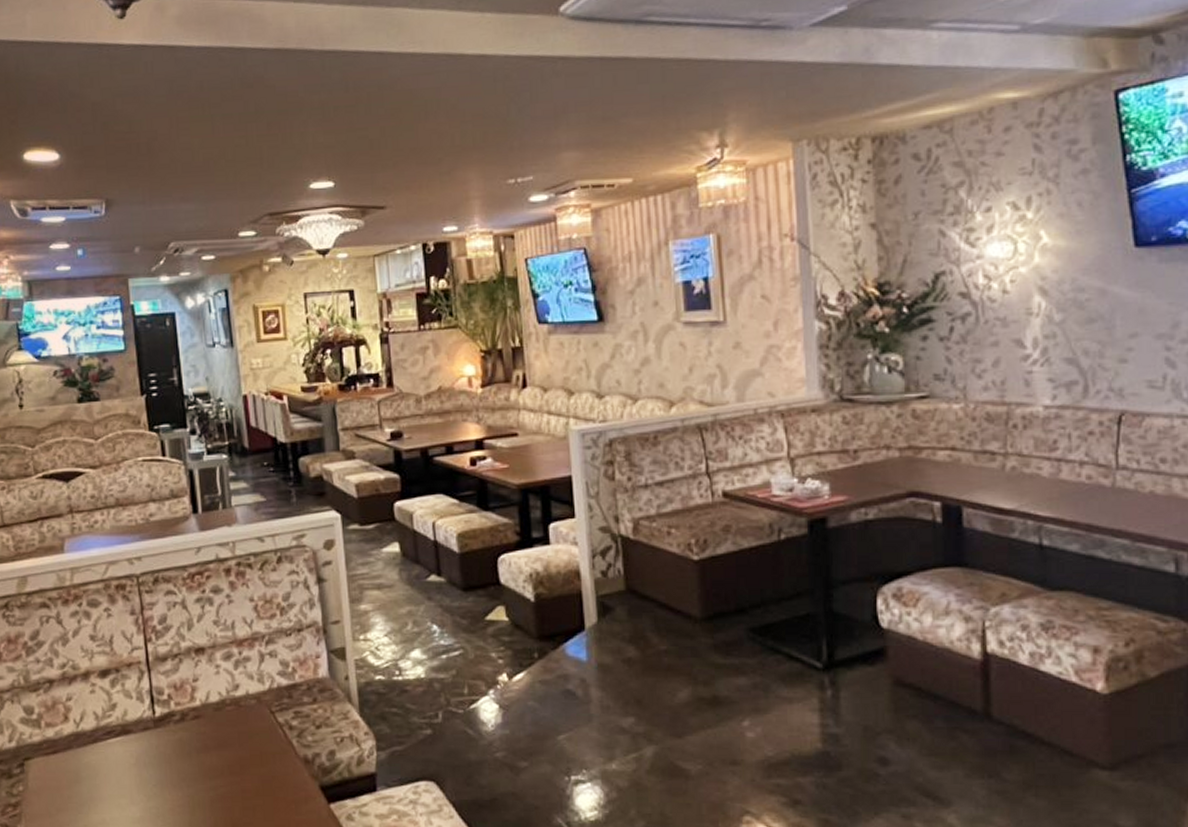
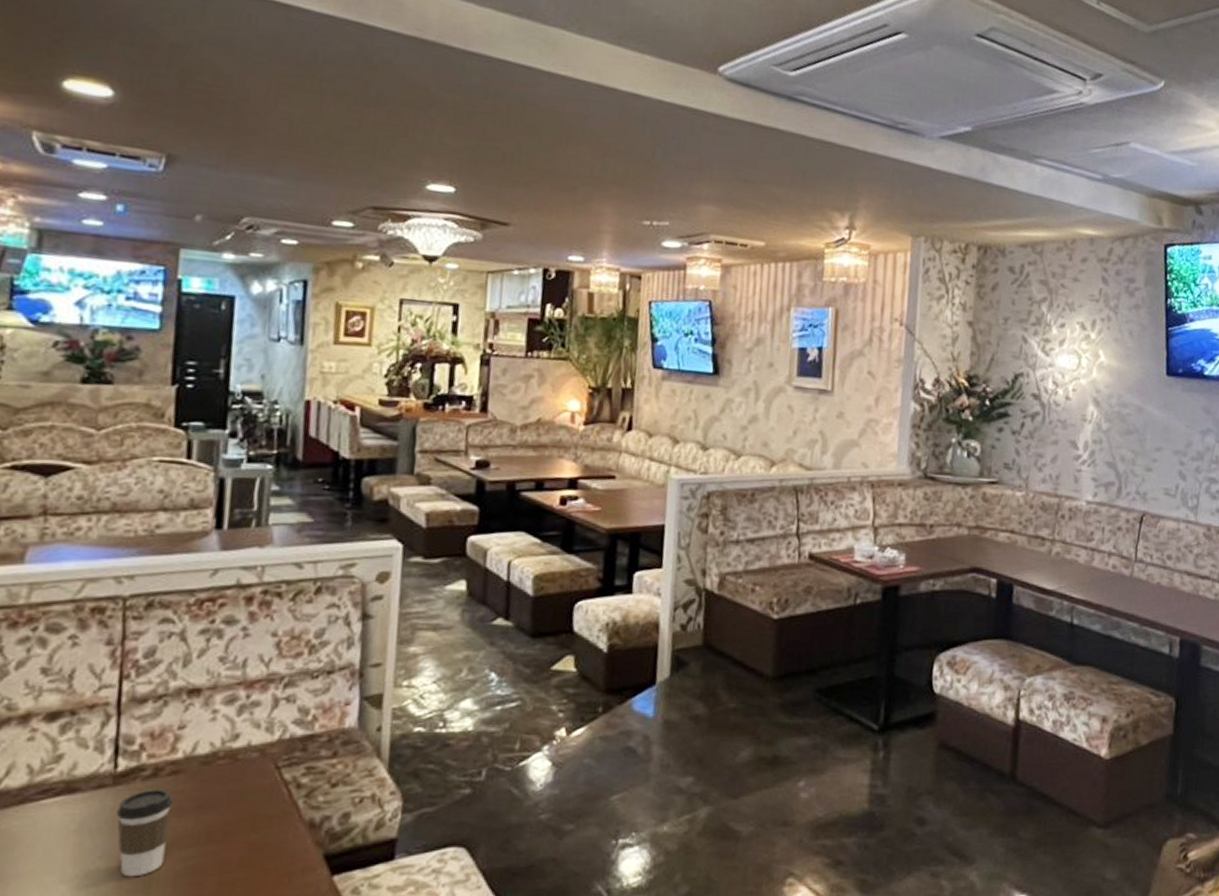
coffee cup: none [160,730,201,802] -> present [116,788,173,877]

